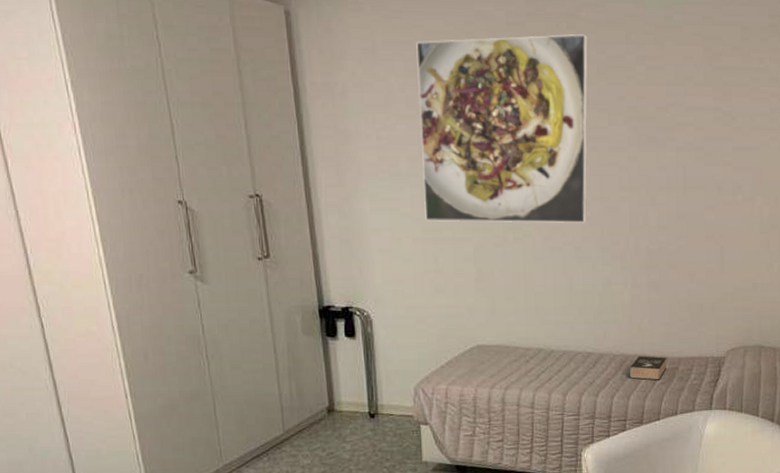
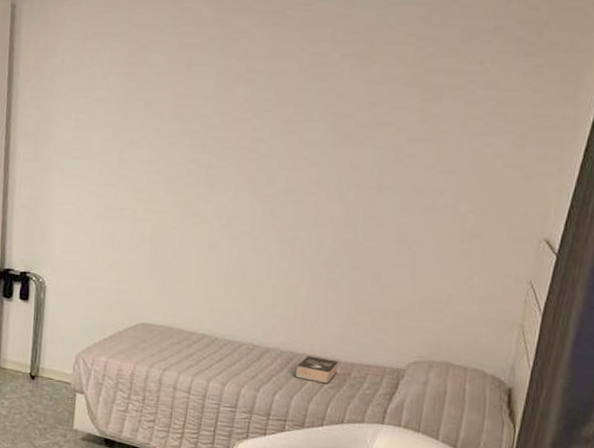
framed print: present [416,33,588,223] -> none [109,31,292,214]

